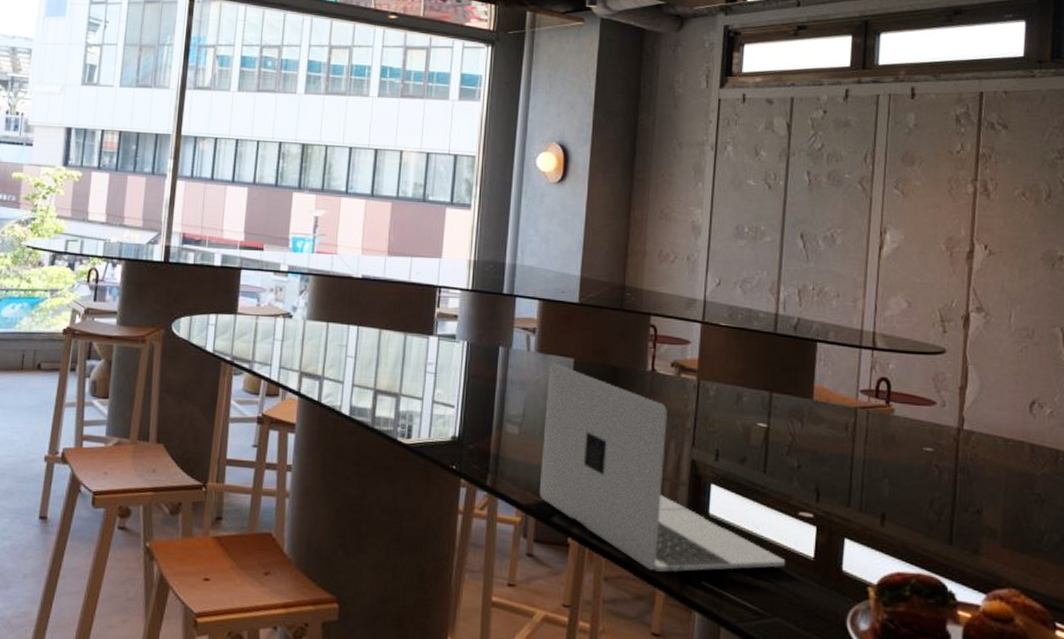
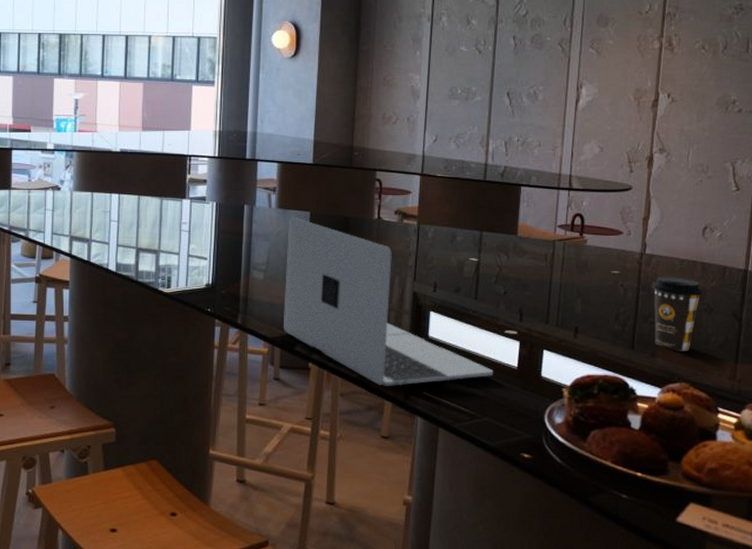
coffee cup: none [972,457,1032,550] -> present [652,276,703,351]

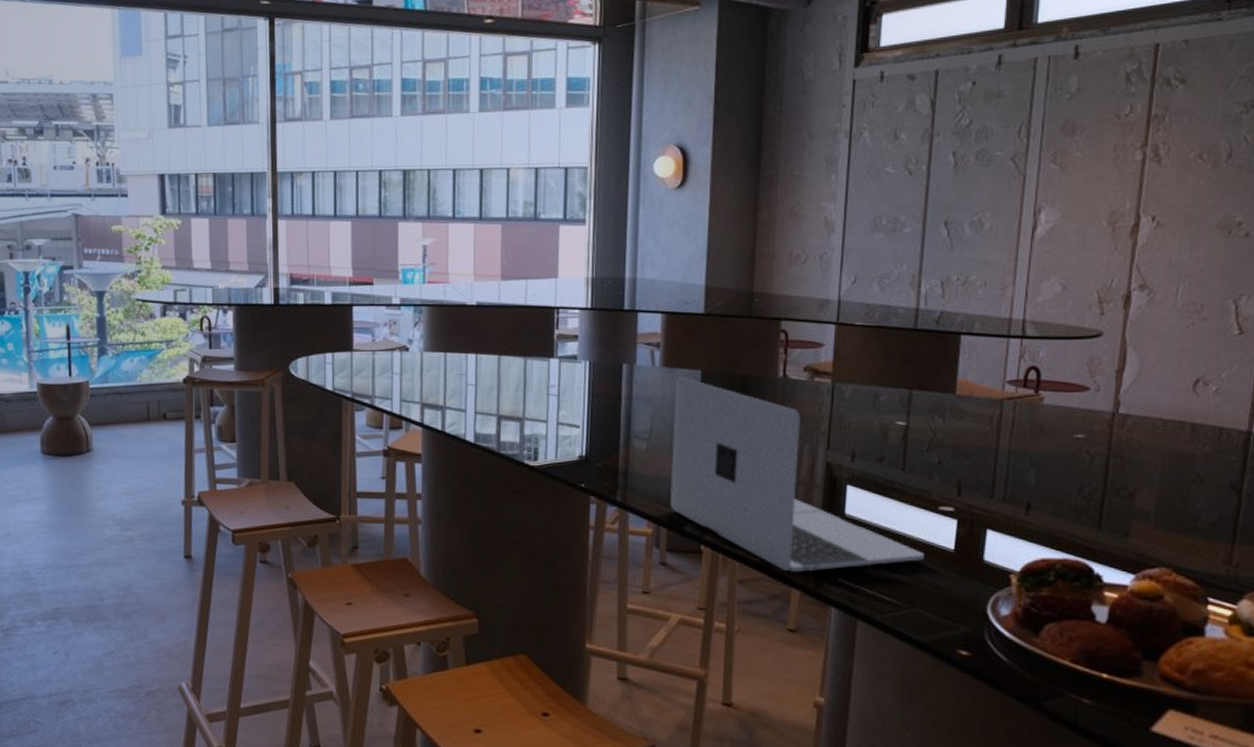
coffee cup: present [652,276,703,351] -> none [1126,440,1192,531]

